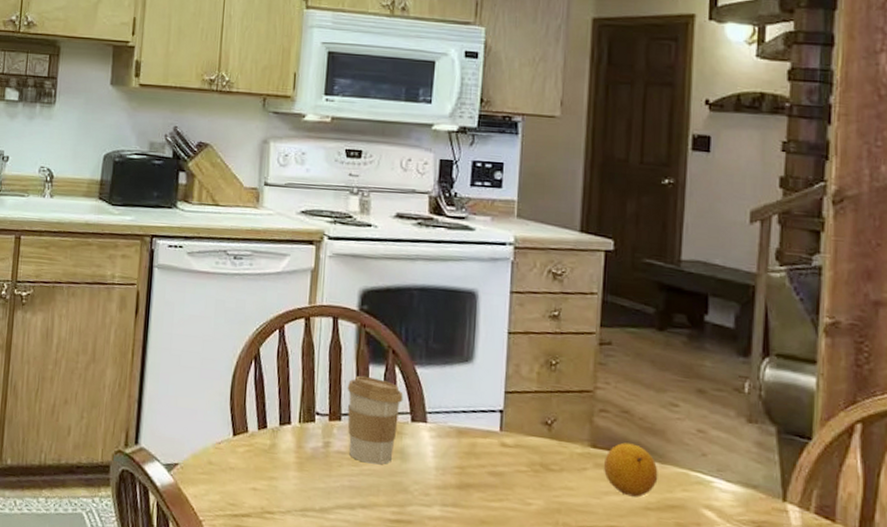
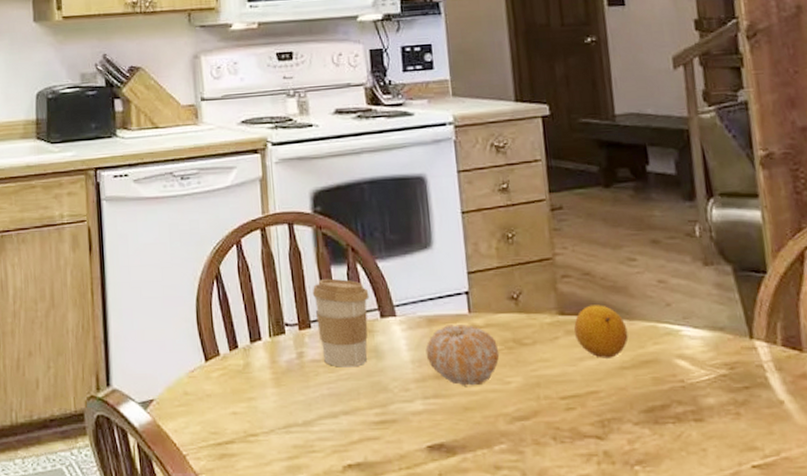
fruit: none [451,439,525,501] -> present [425,324,500,386]

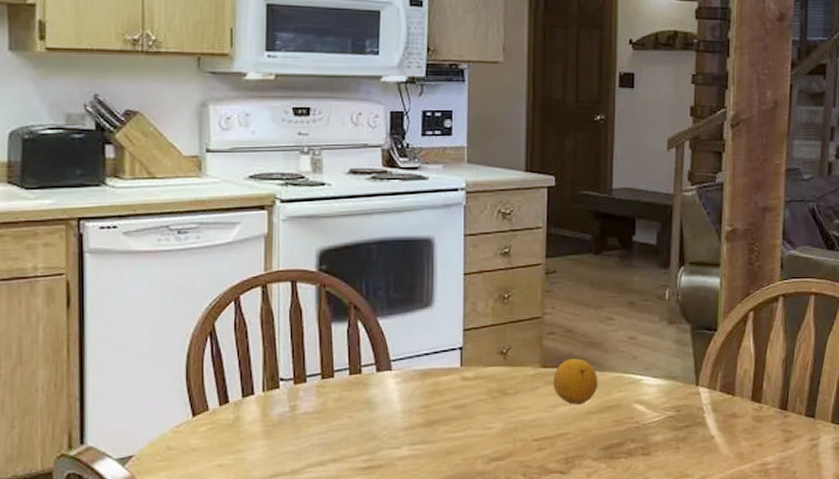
coffee cup: present [312,278,370,367] -> none [310,335,367,419]
fruit: present [425,324,500,386] -> none [417,377,485,433]

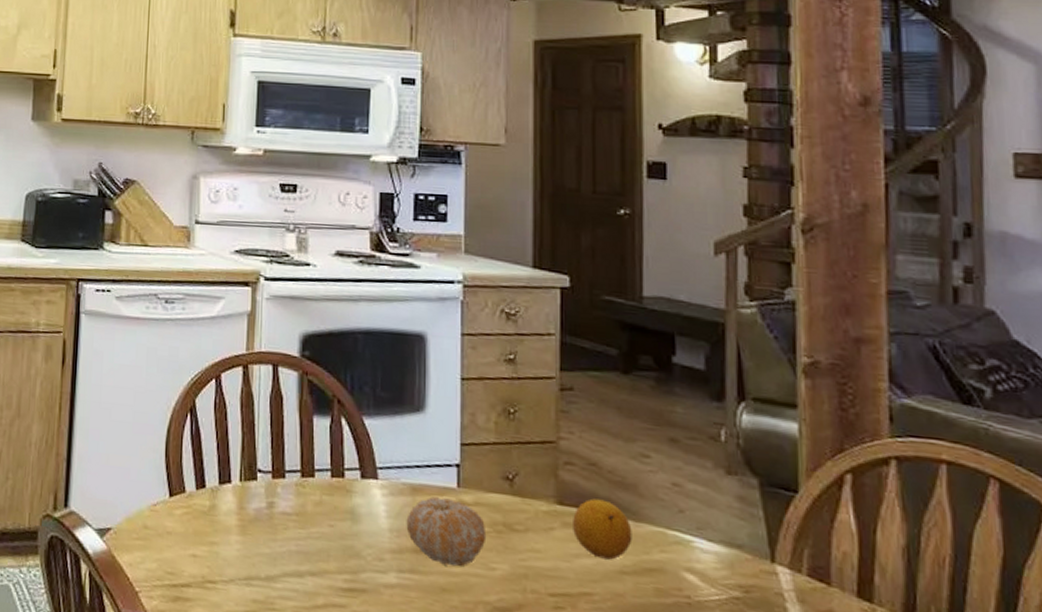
fruit: none [417,377,485,433] -> present [406,497,487,566]

